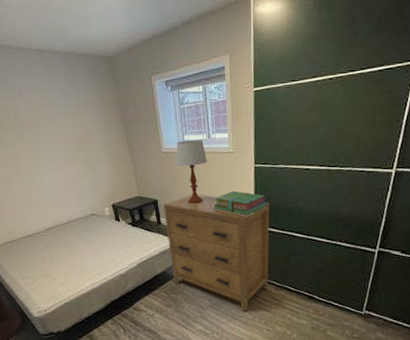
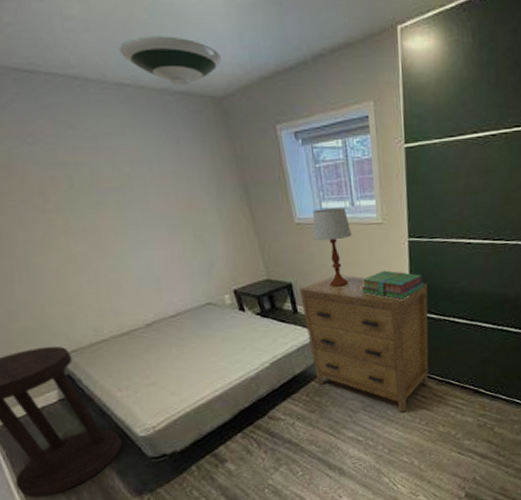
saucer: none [41,14,113,49] -> present [118,36,221,85]

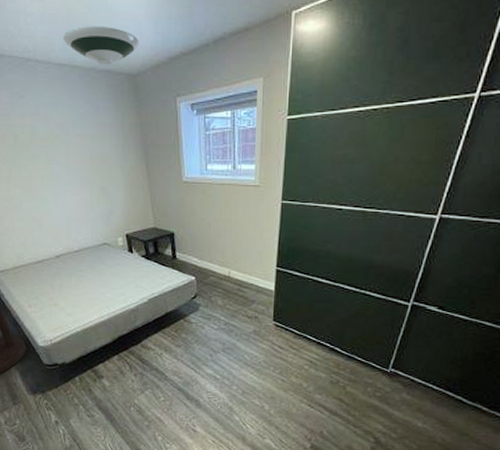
dresser: present [300,274,429,413] -> none [180,229,295,359]
table lamp: present [312,208,351,287] -> none [196,170,230,239]
stack of books: present [360,270,424,300] -> none [233,228,292,256]

